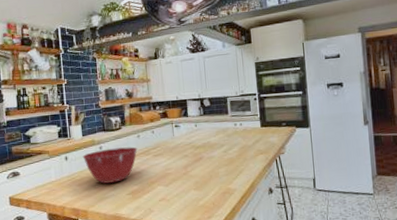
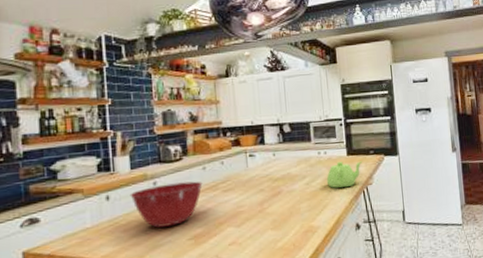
teapot: none [242,132,275,156] -> present [326,161,362,188]

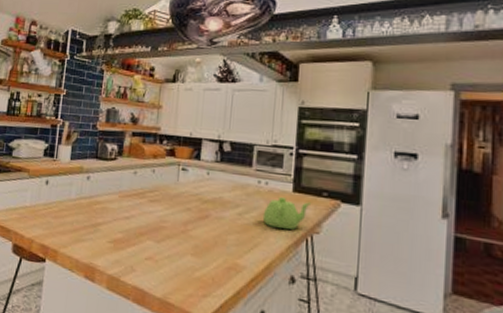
mixing bowl: present [130,181,203,228] -> none [65,180,131,224]

